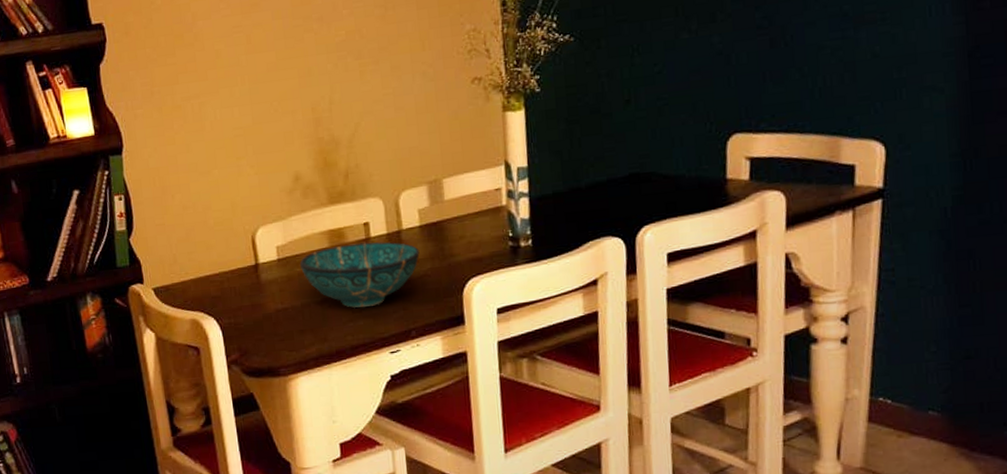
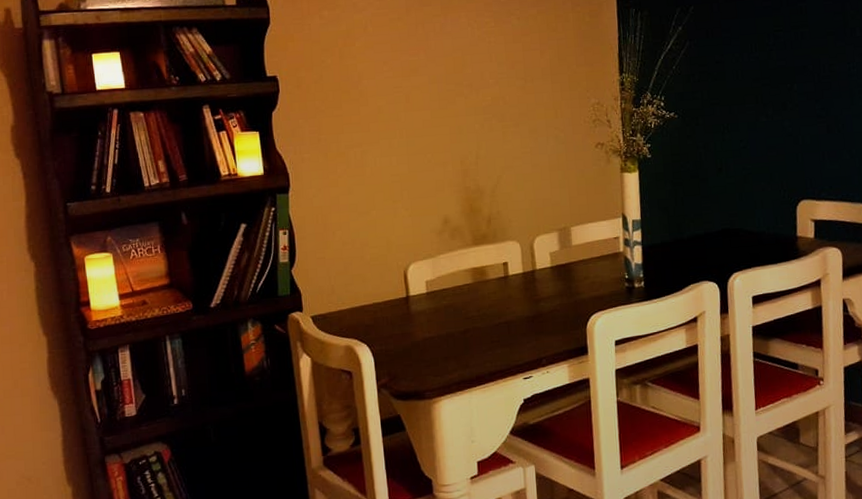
decorative bowl: present [299,242,420,308] -> none [446,279,551,338]

